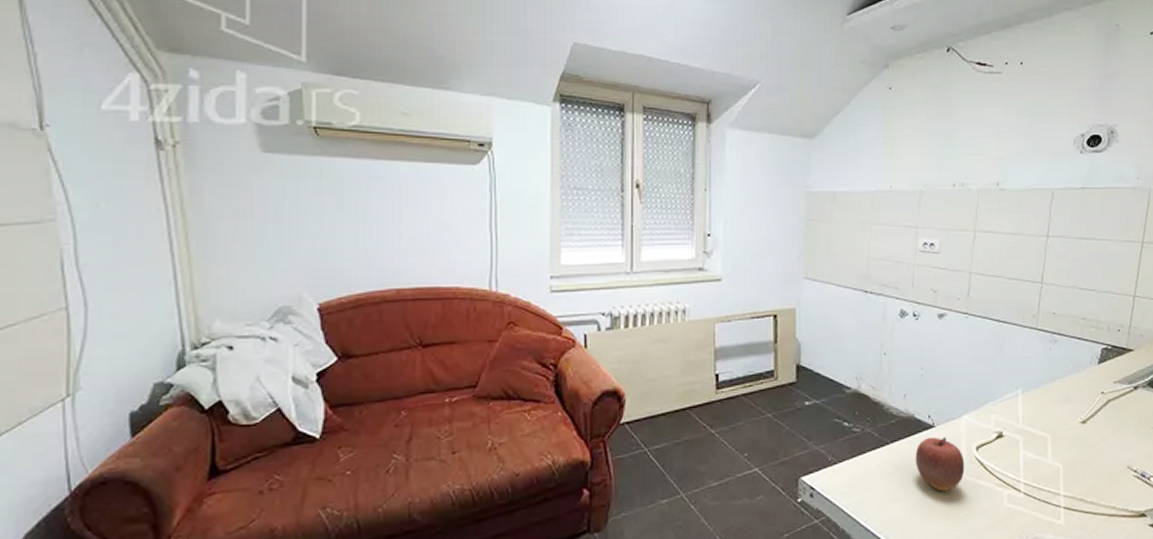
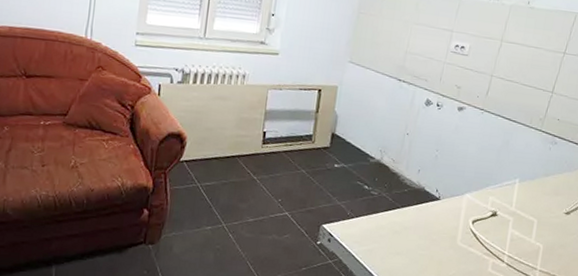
apple: present [915,436,965,491] -> none [419,207,461,253]

